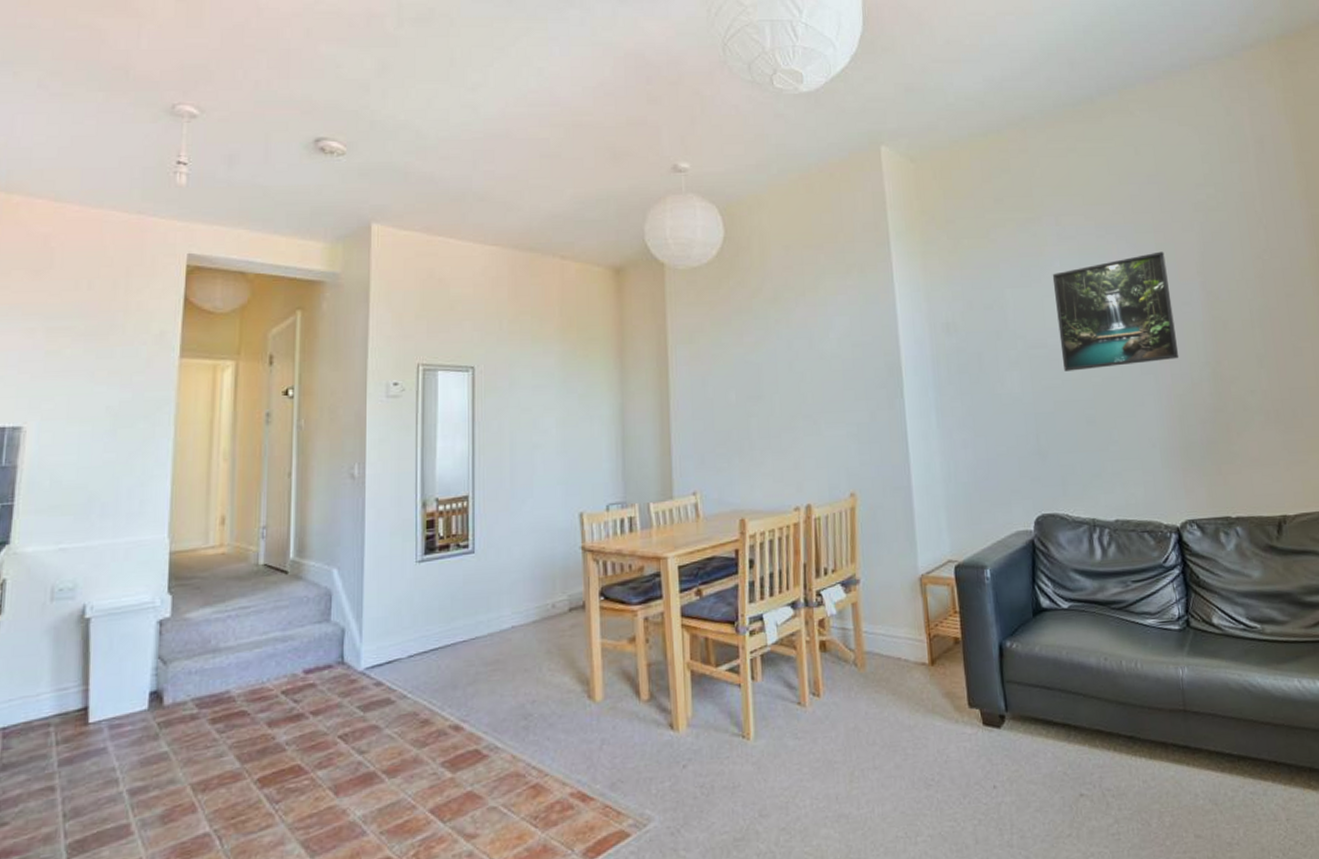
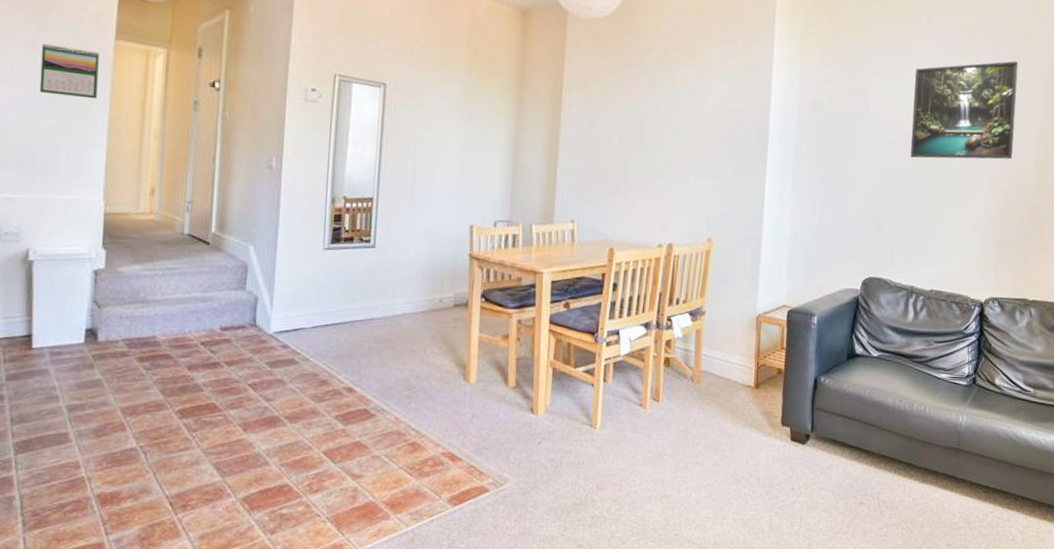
calendar: none [98,372,163,427] -> present [39,43,99,99]

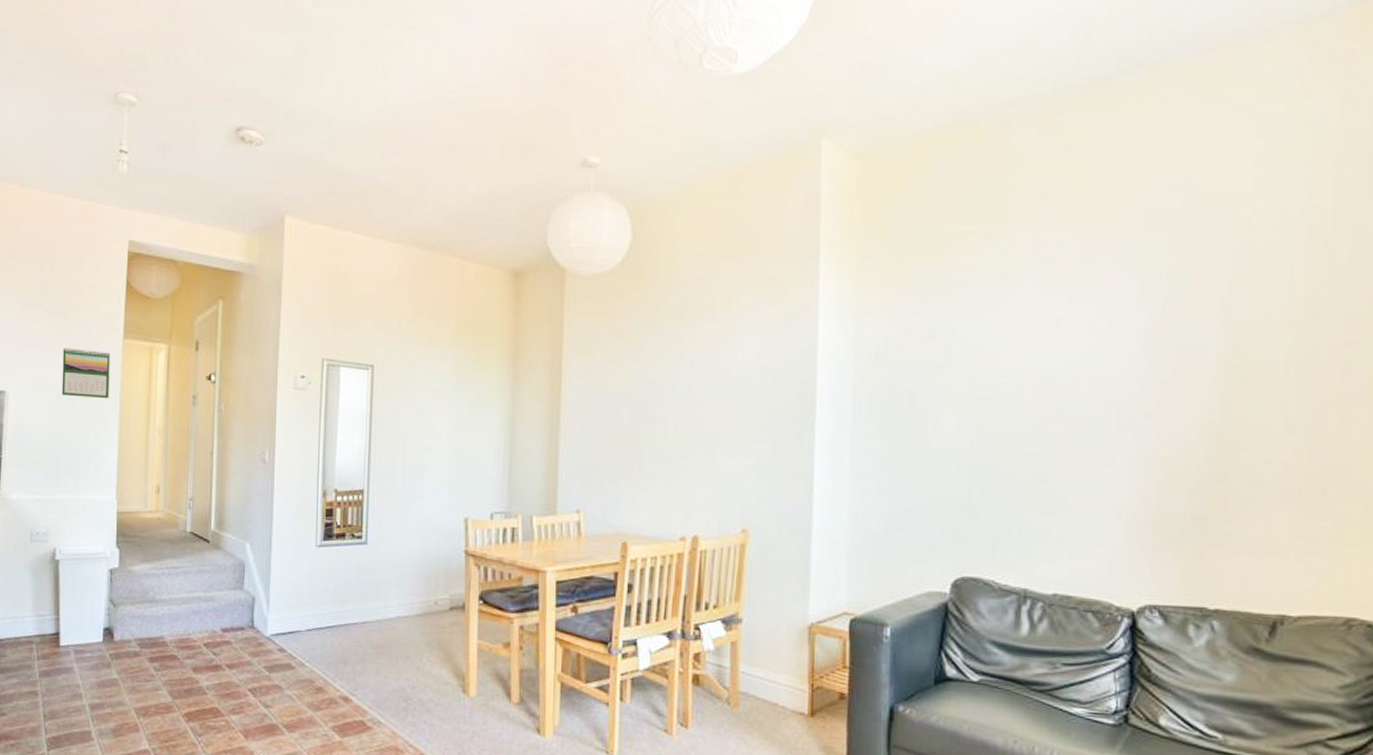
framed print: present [910,61,1018,160] -> none [1015,279,1176,419]

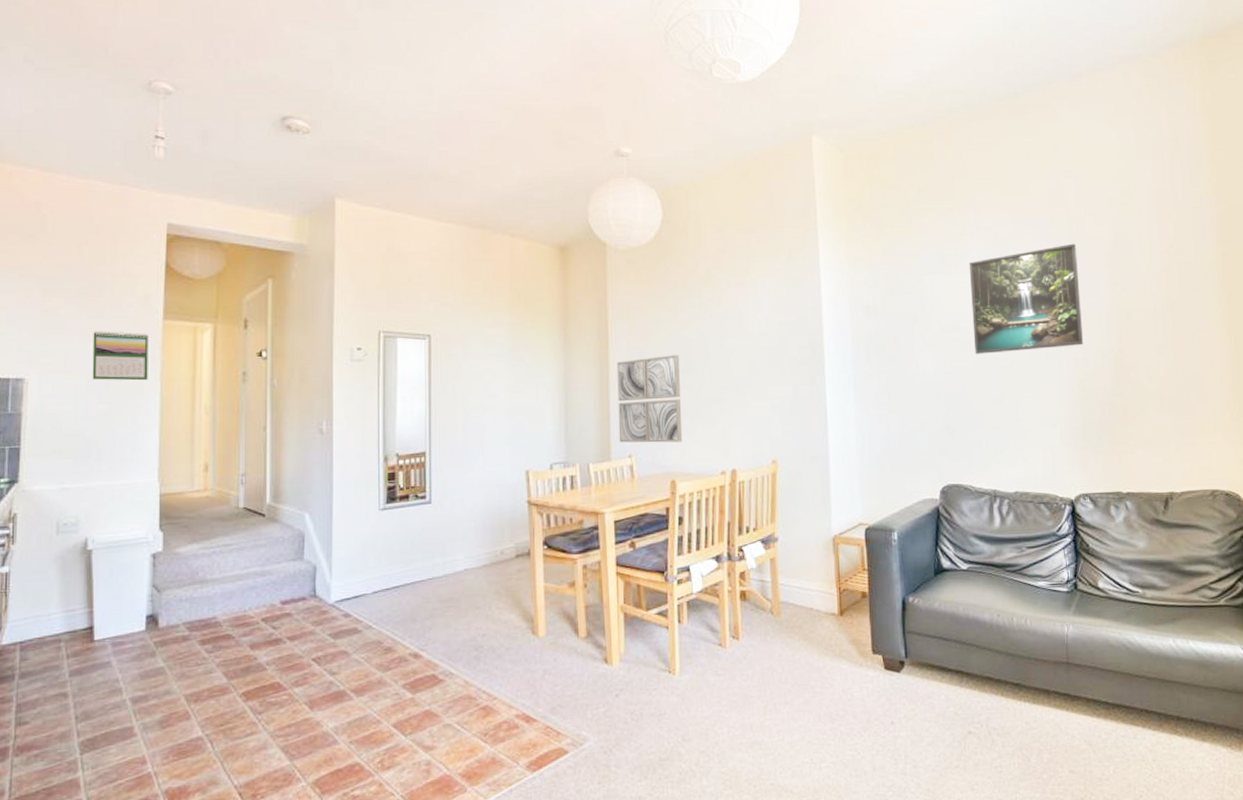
wall art: none [566,400,641,500] -> present [617,355,683,443]
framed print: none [1015,279,1176,419] -> present [969,243,1084,354]

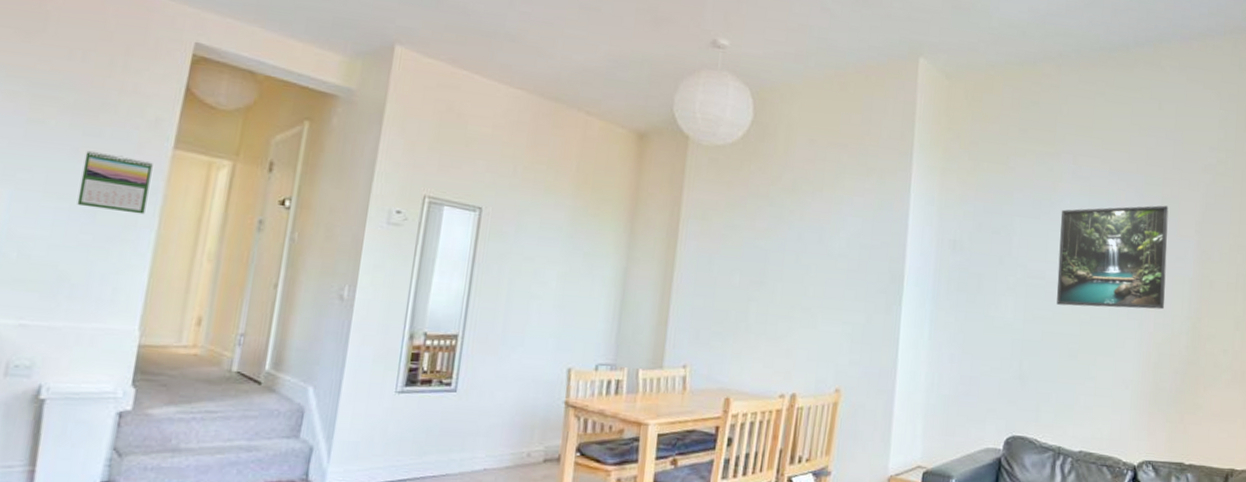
wall art: present [617,355,683,443] -> none [674,263,751,358]

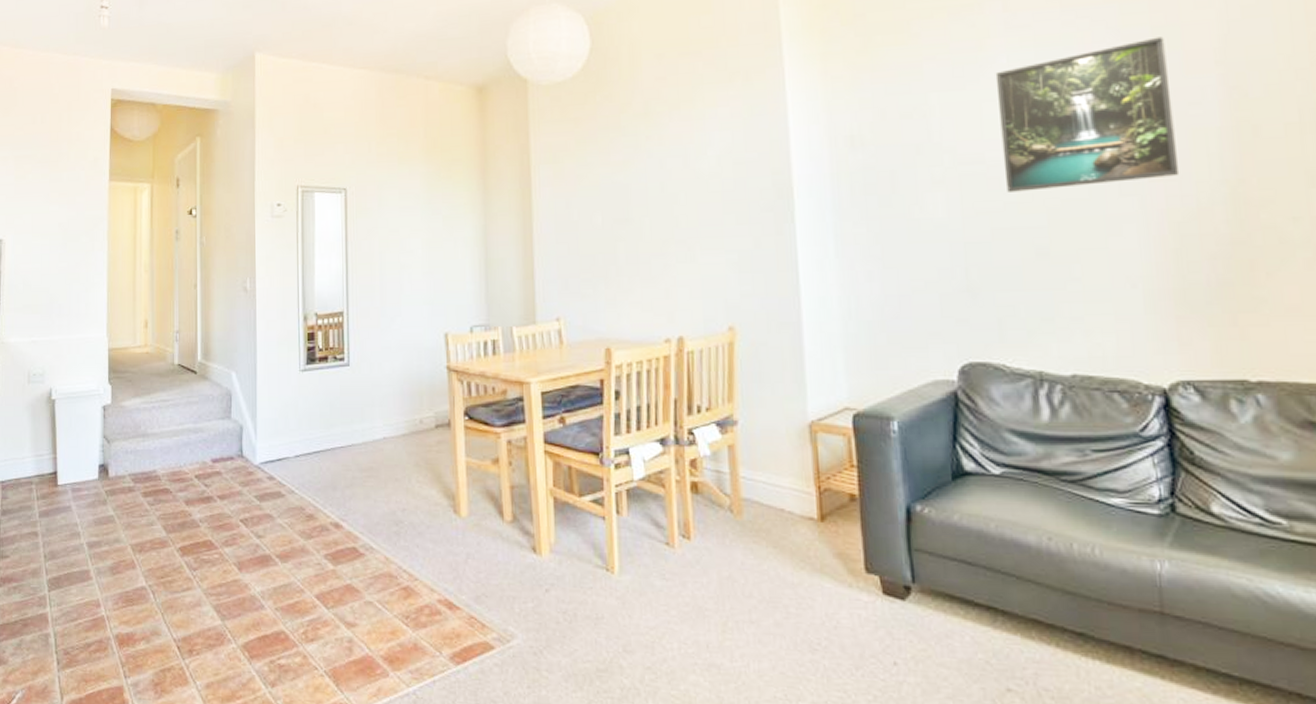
calendar: present [77,150,153,215] -> none [54,194,97,240]

